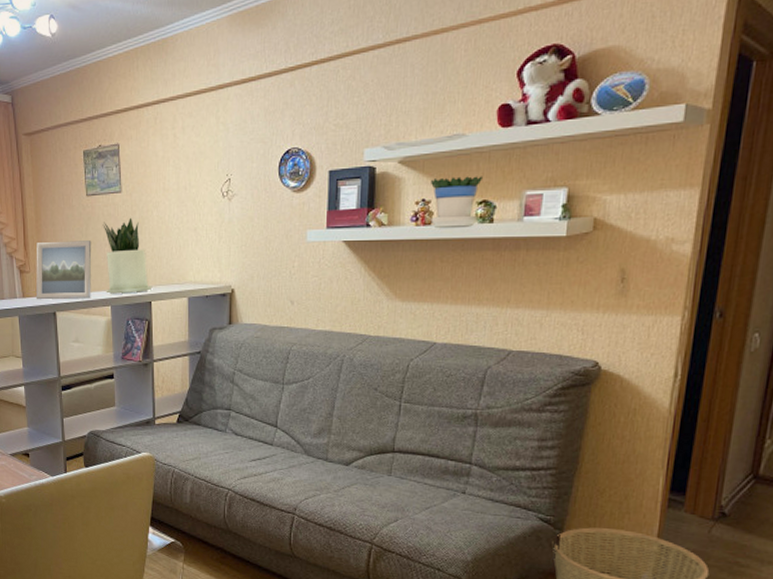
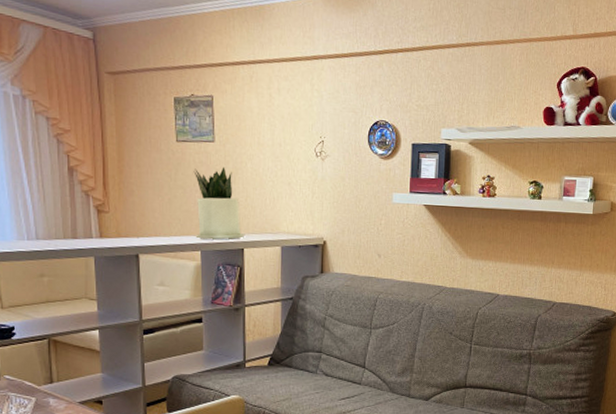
picture frame: present [35,240,92,300] -> none [115,183,181,243]
flowerpot: present [430,176,483,229] -> none [494,160,533,202]

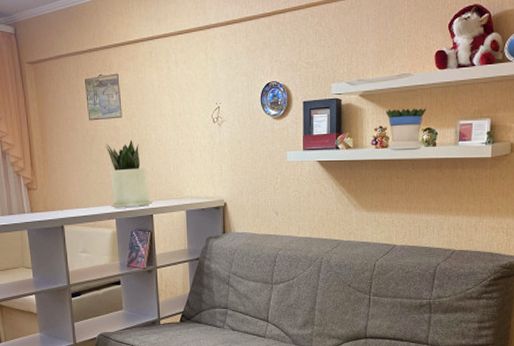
flowerpot: none [494,160,533,202] -> present [386,108,426,151]

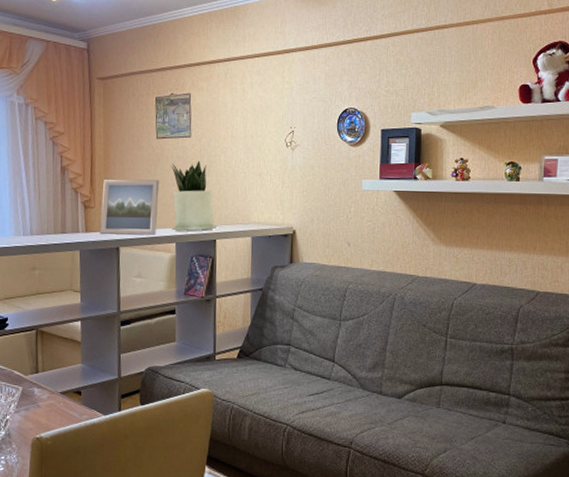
picture frame: none [43,160,97,215] -> present [99,179,160,236]
flowerpot: present [386,108,426,151] -> none [468,141,509,185]

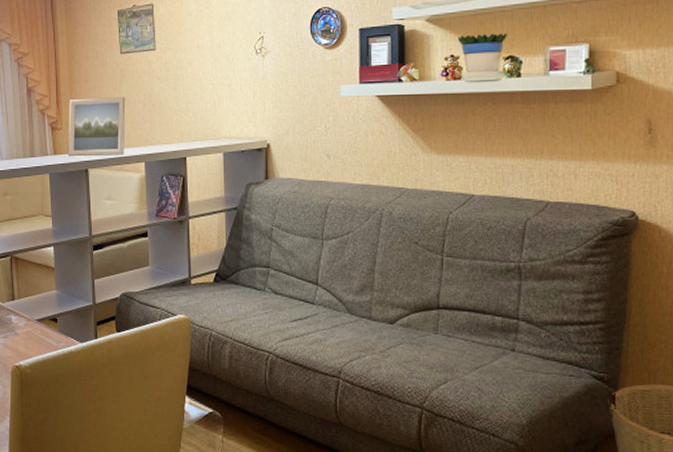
planter: present [171,160,218,232] -> none [137,74,187,150]
flowerpot: none [468,141,509,185] -> present [458,33,507,83]

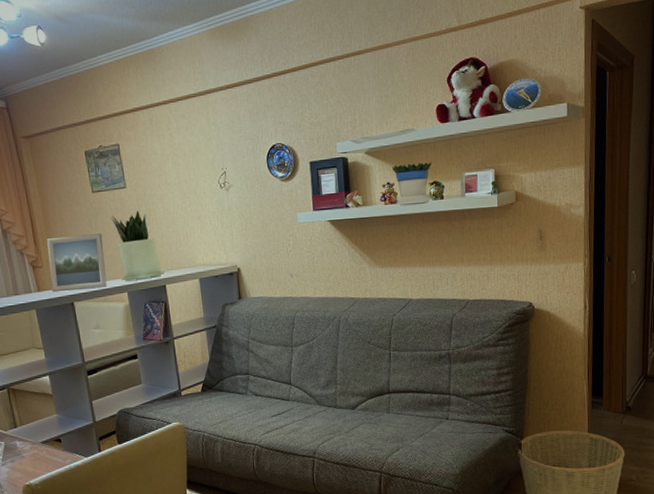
planter: none [137,74,187,150] -> present [111,210,166,281]

